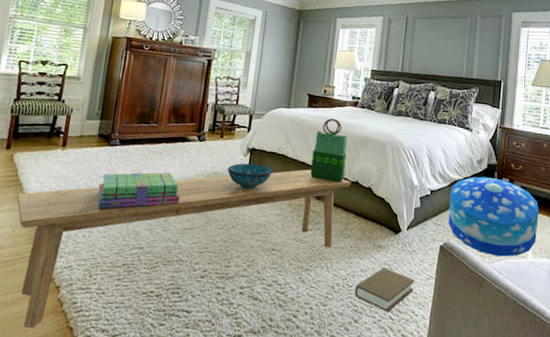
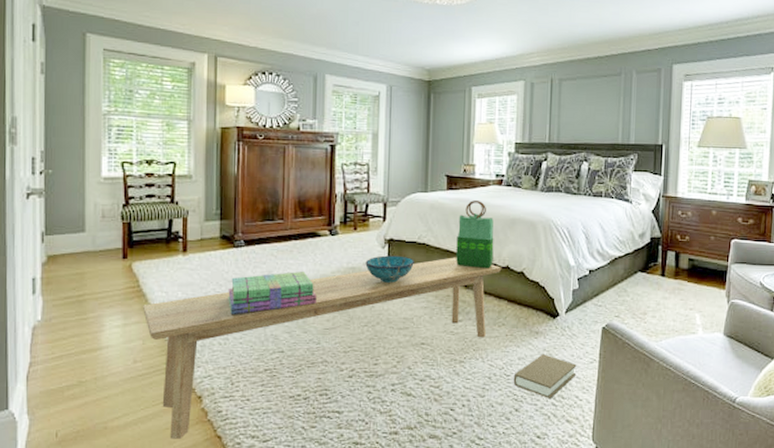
ottoman: present [448,176,539,257] -> none [609,251,709,334]

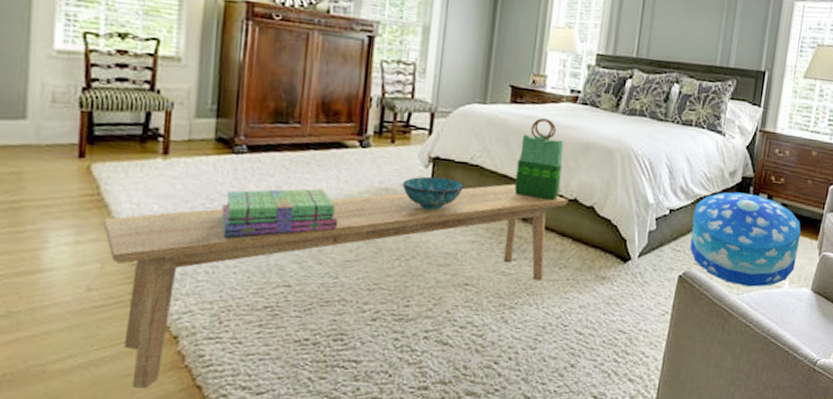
book: present [513,354,577,398] -> none [571,303,646,354]
ottoman: none [609,251,709,334] -> present [690,192,801,287]

